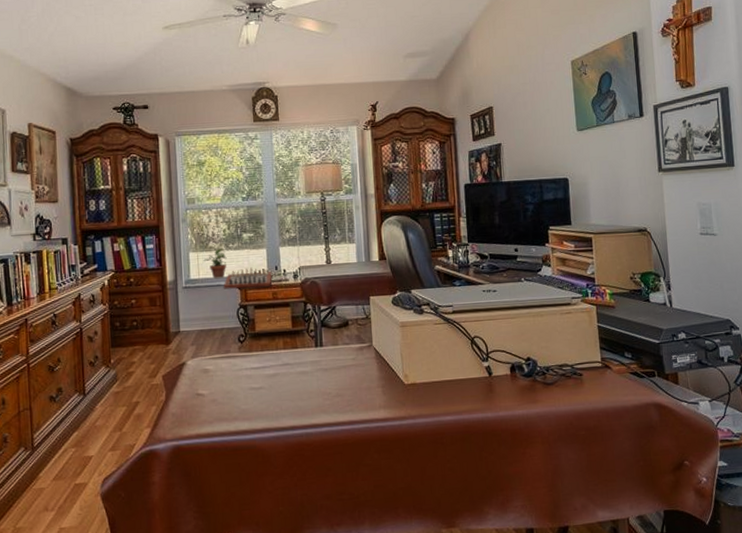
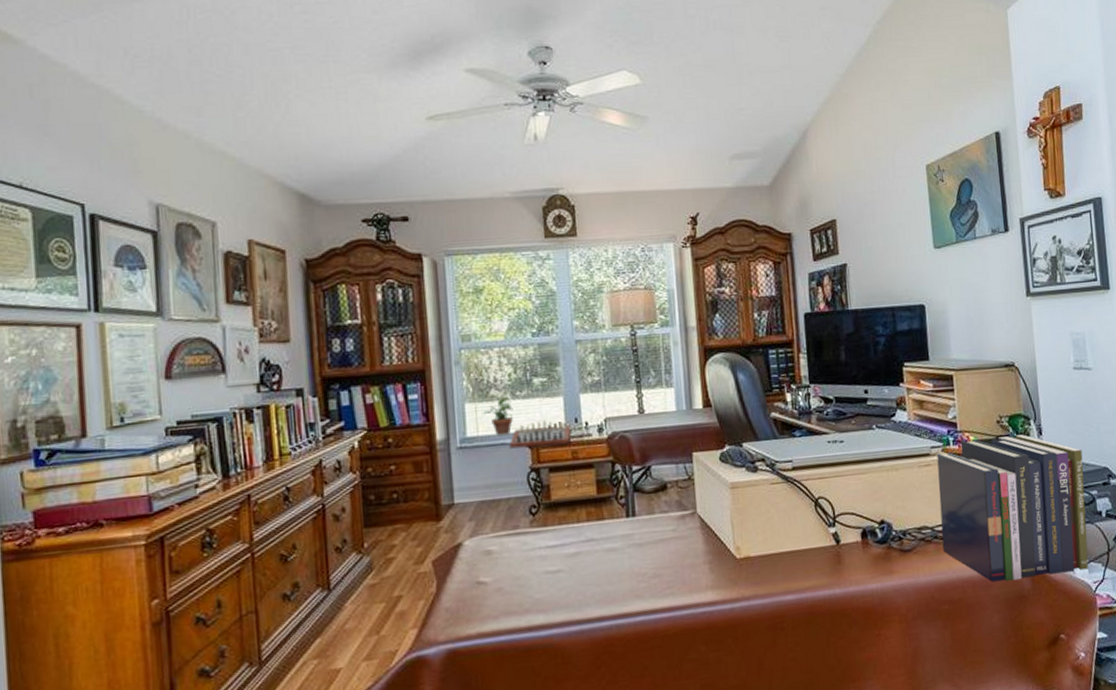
books: none [577,289,711,414] -> present [936,434,1089,582]

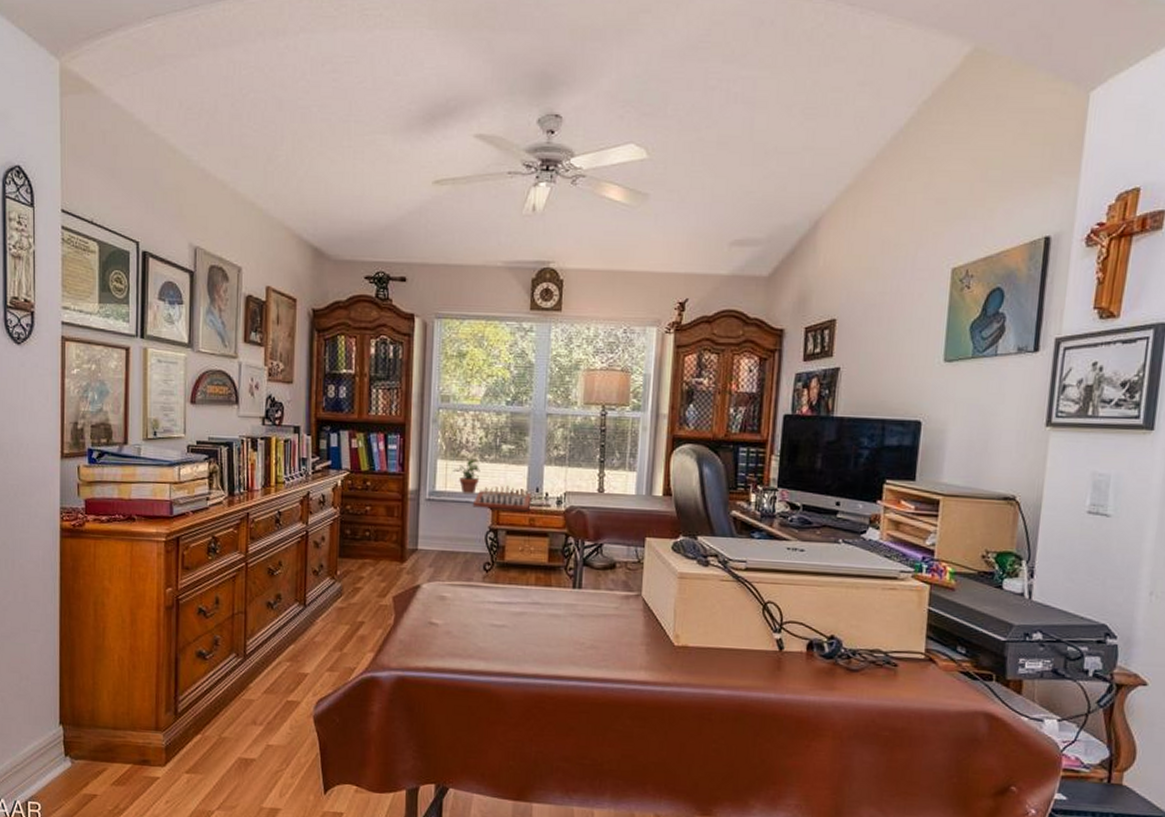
books: present [936,434,1089,582] -> none [893,569,1079,727]

